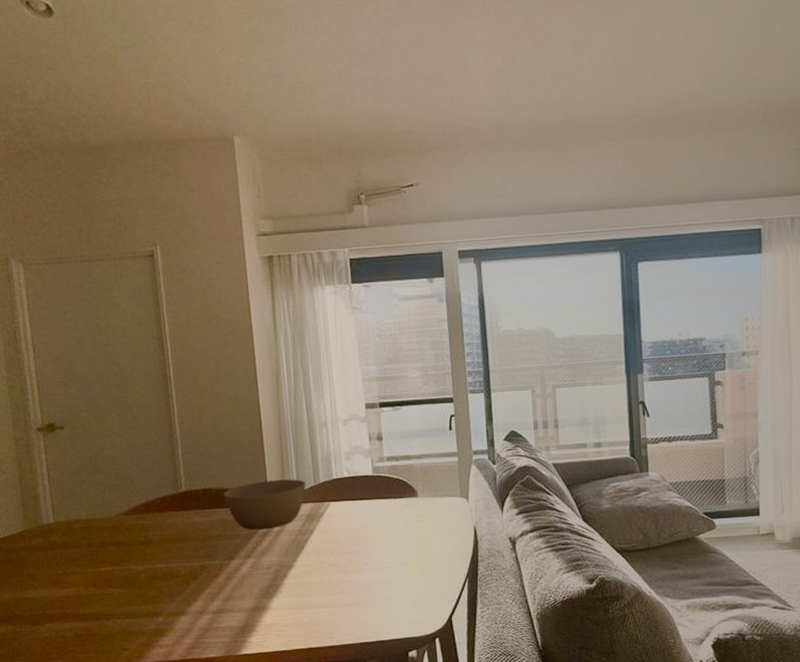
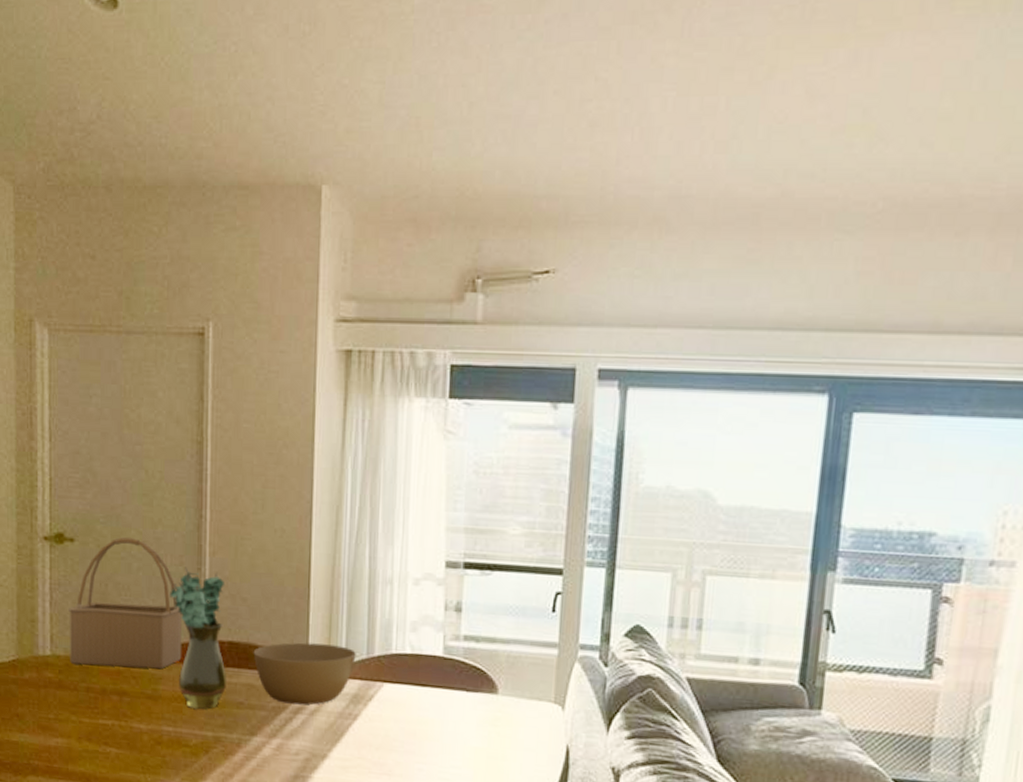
woven basket: none [64,419,166,527] -> present [67,537,183,669]
vase: none [149,436,206,546] -> present [170,567,228,709]

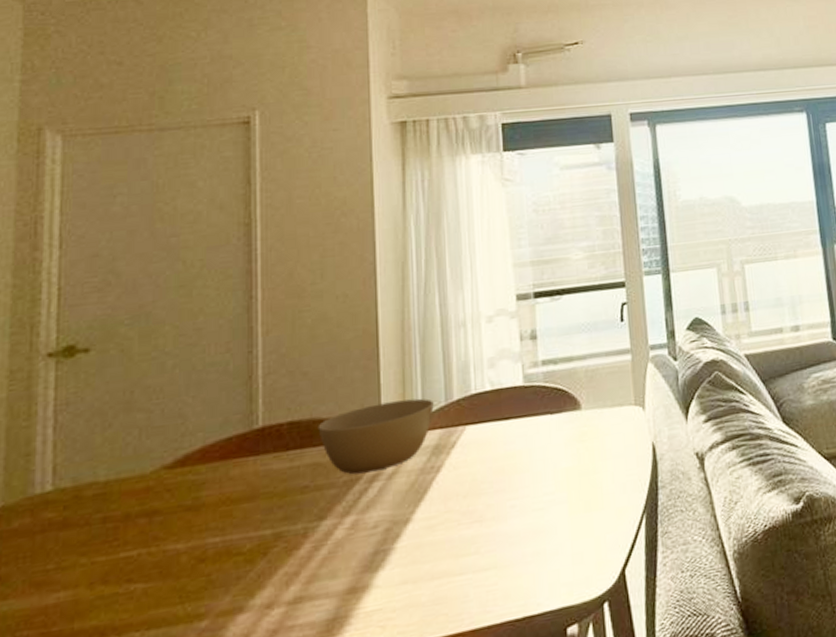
woven basket: present [67,537,183,669] -> none [78,334,231,494]
vase: present [170,567,228,709] -> none [214,351,288,508]

